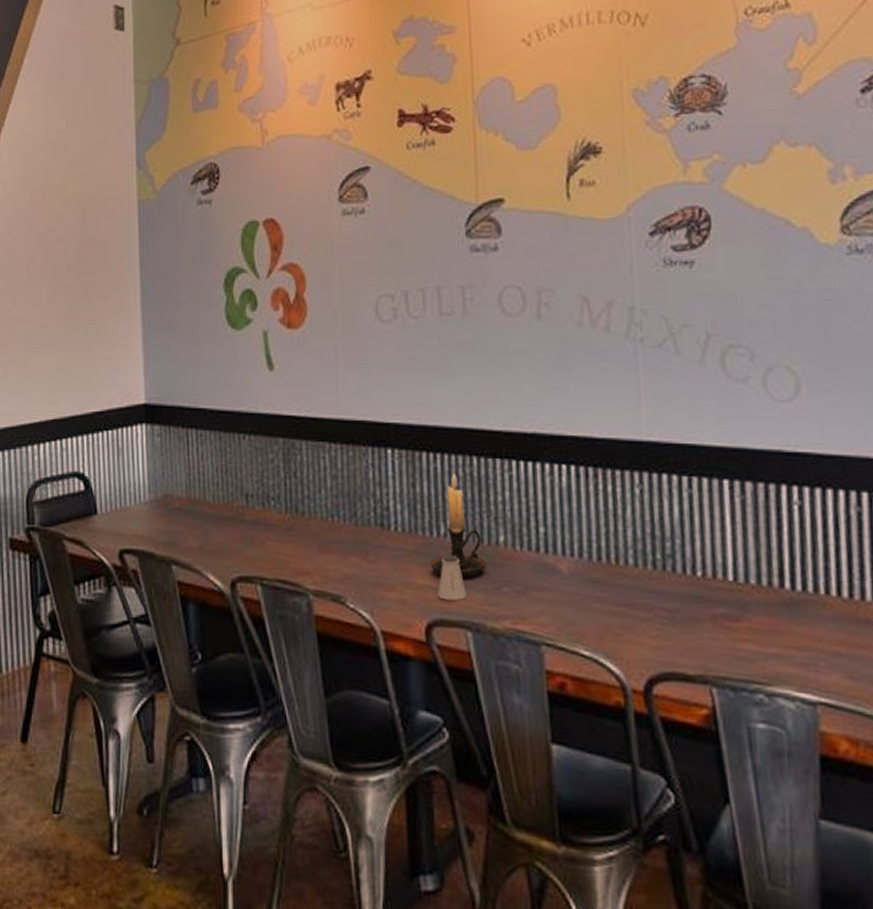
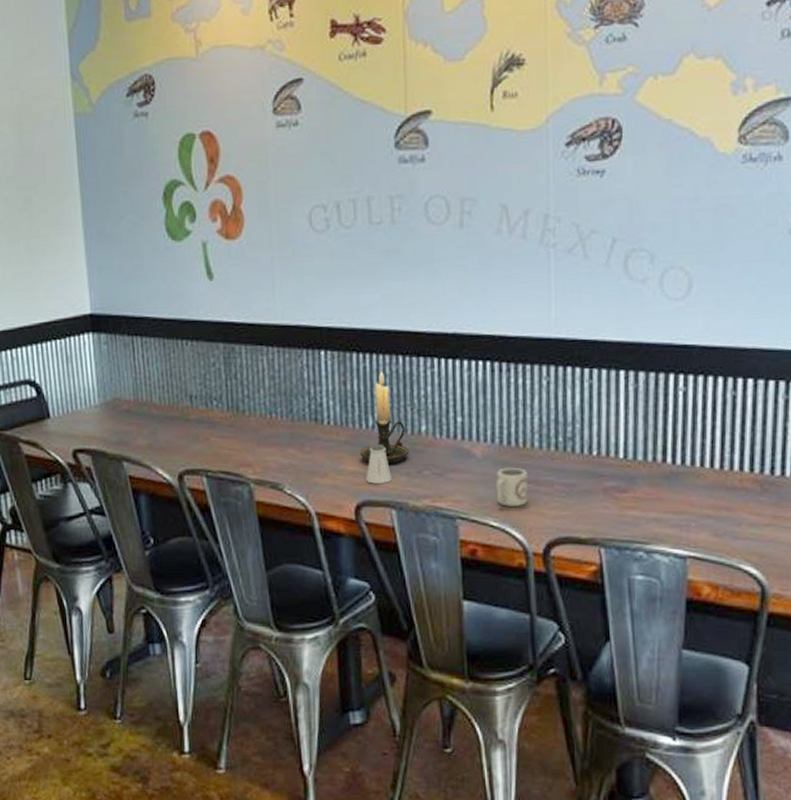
cup: none [585,587,624,633] -> present [496,467,528,506]

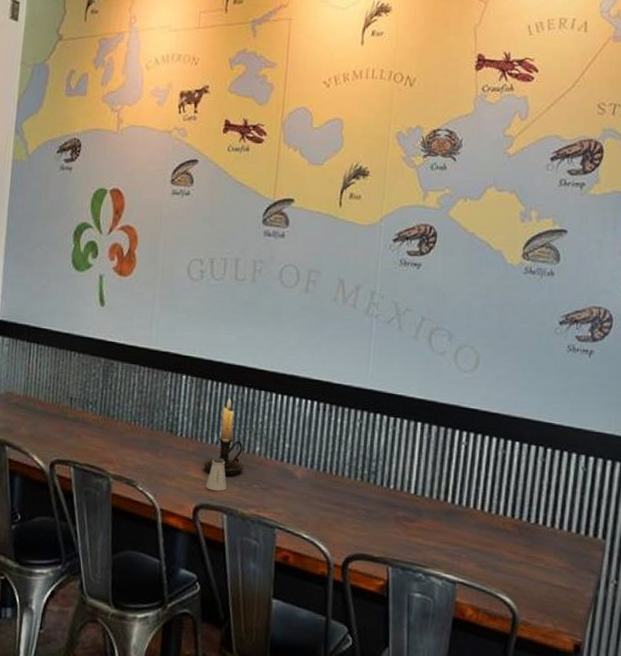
cup: present [496,467,528,506] -> none [309,490,337,524]

